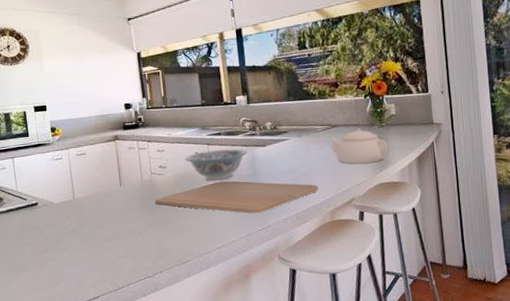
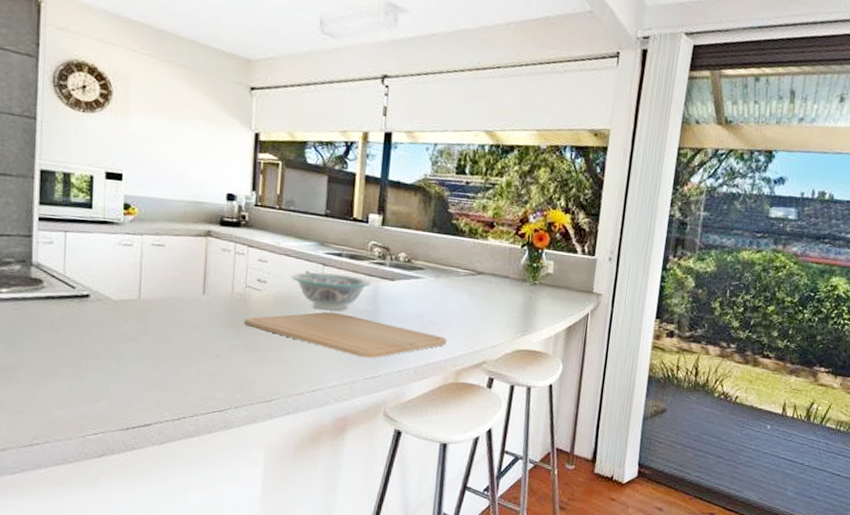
teapot: present [330,128,388,165] -> none [471,281,537,325]

